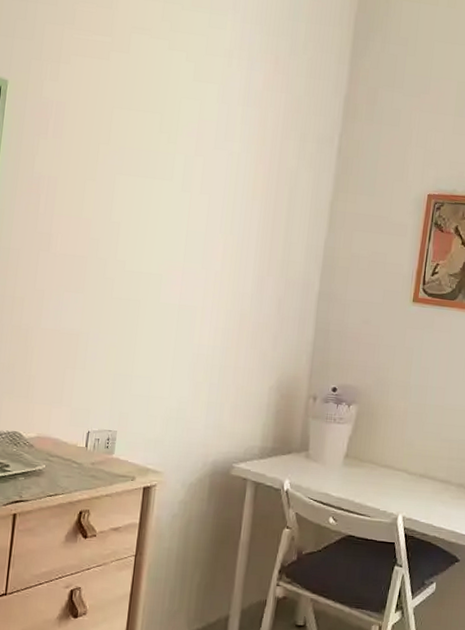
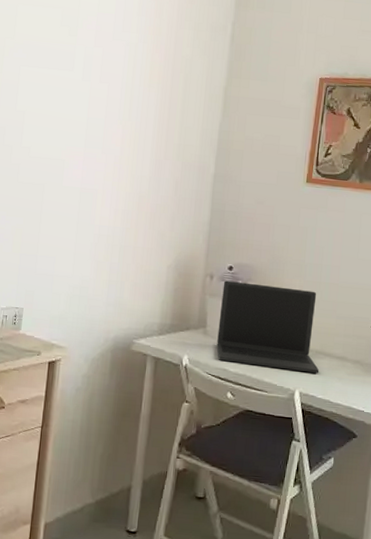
laptop: none [319,402,423,498] -> present [216,280,320,374]

